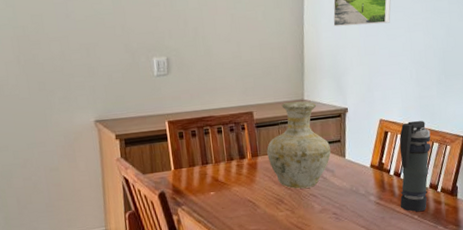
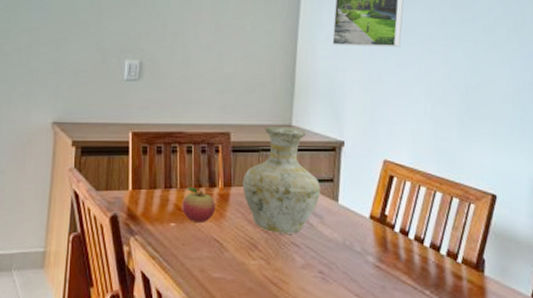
fruit: none [218,161,247,189] -> present [182,187,216,222]
smoke grenade: present [399,120,431,212] -> none [406,166,449,285]

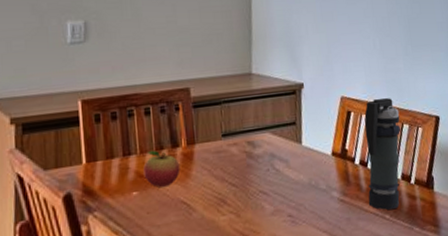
vase: present [242,125,321,234] -> none [206,75,285,185]
smoke grenade: none [406,166,449,285] -> present [364,97,401,210]

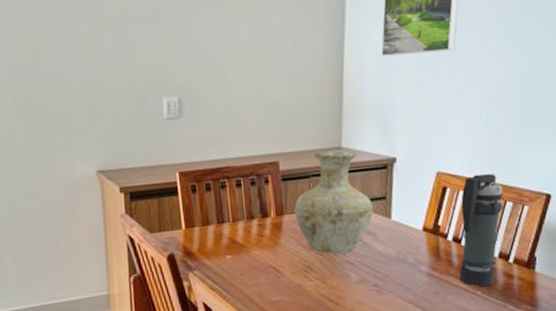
fruit: present [143,150,180,187] -> none [236,220,270,253]
vase: none [206,75,285,185] -> present [294,149,374,255]

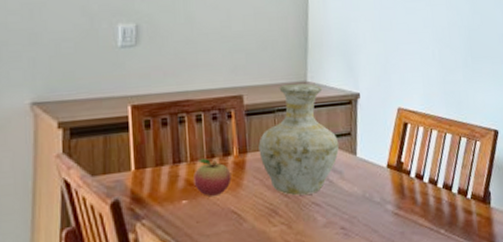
fruit: none [236,220,270,253] -> present [193,158,231,196]
smoke grenade: present [459,173,503,287] -> none [421,110,458,225]

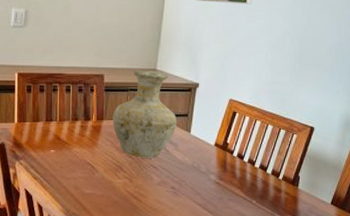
fruit: present [193,158,231,196] -> none [61,121,89,149]

